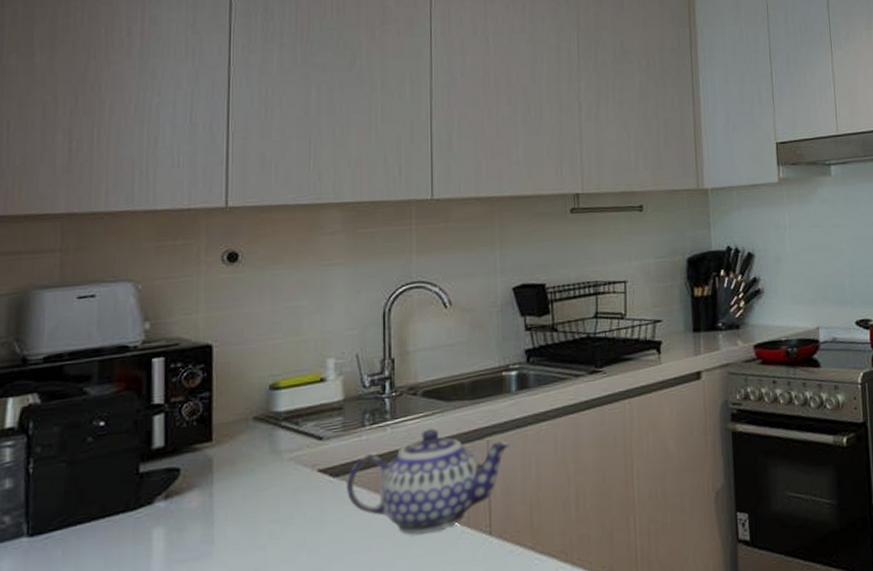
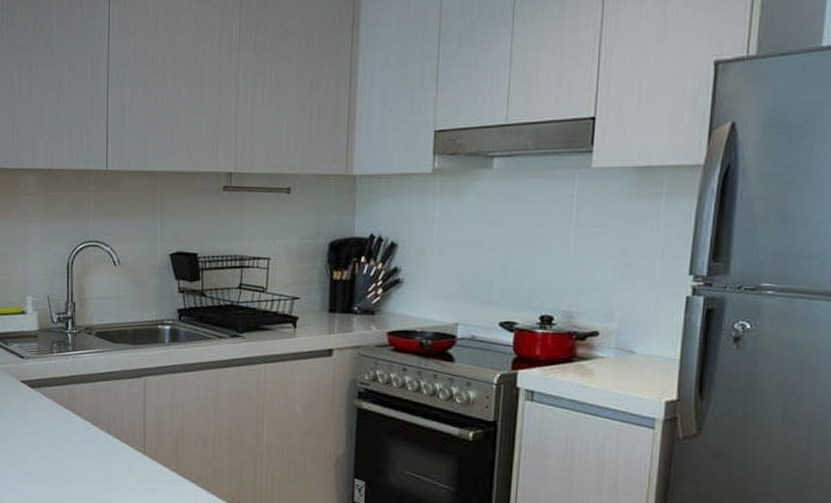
teapot: present [345,428,510,535] -> none [39,363,162,443]

